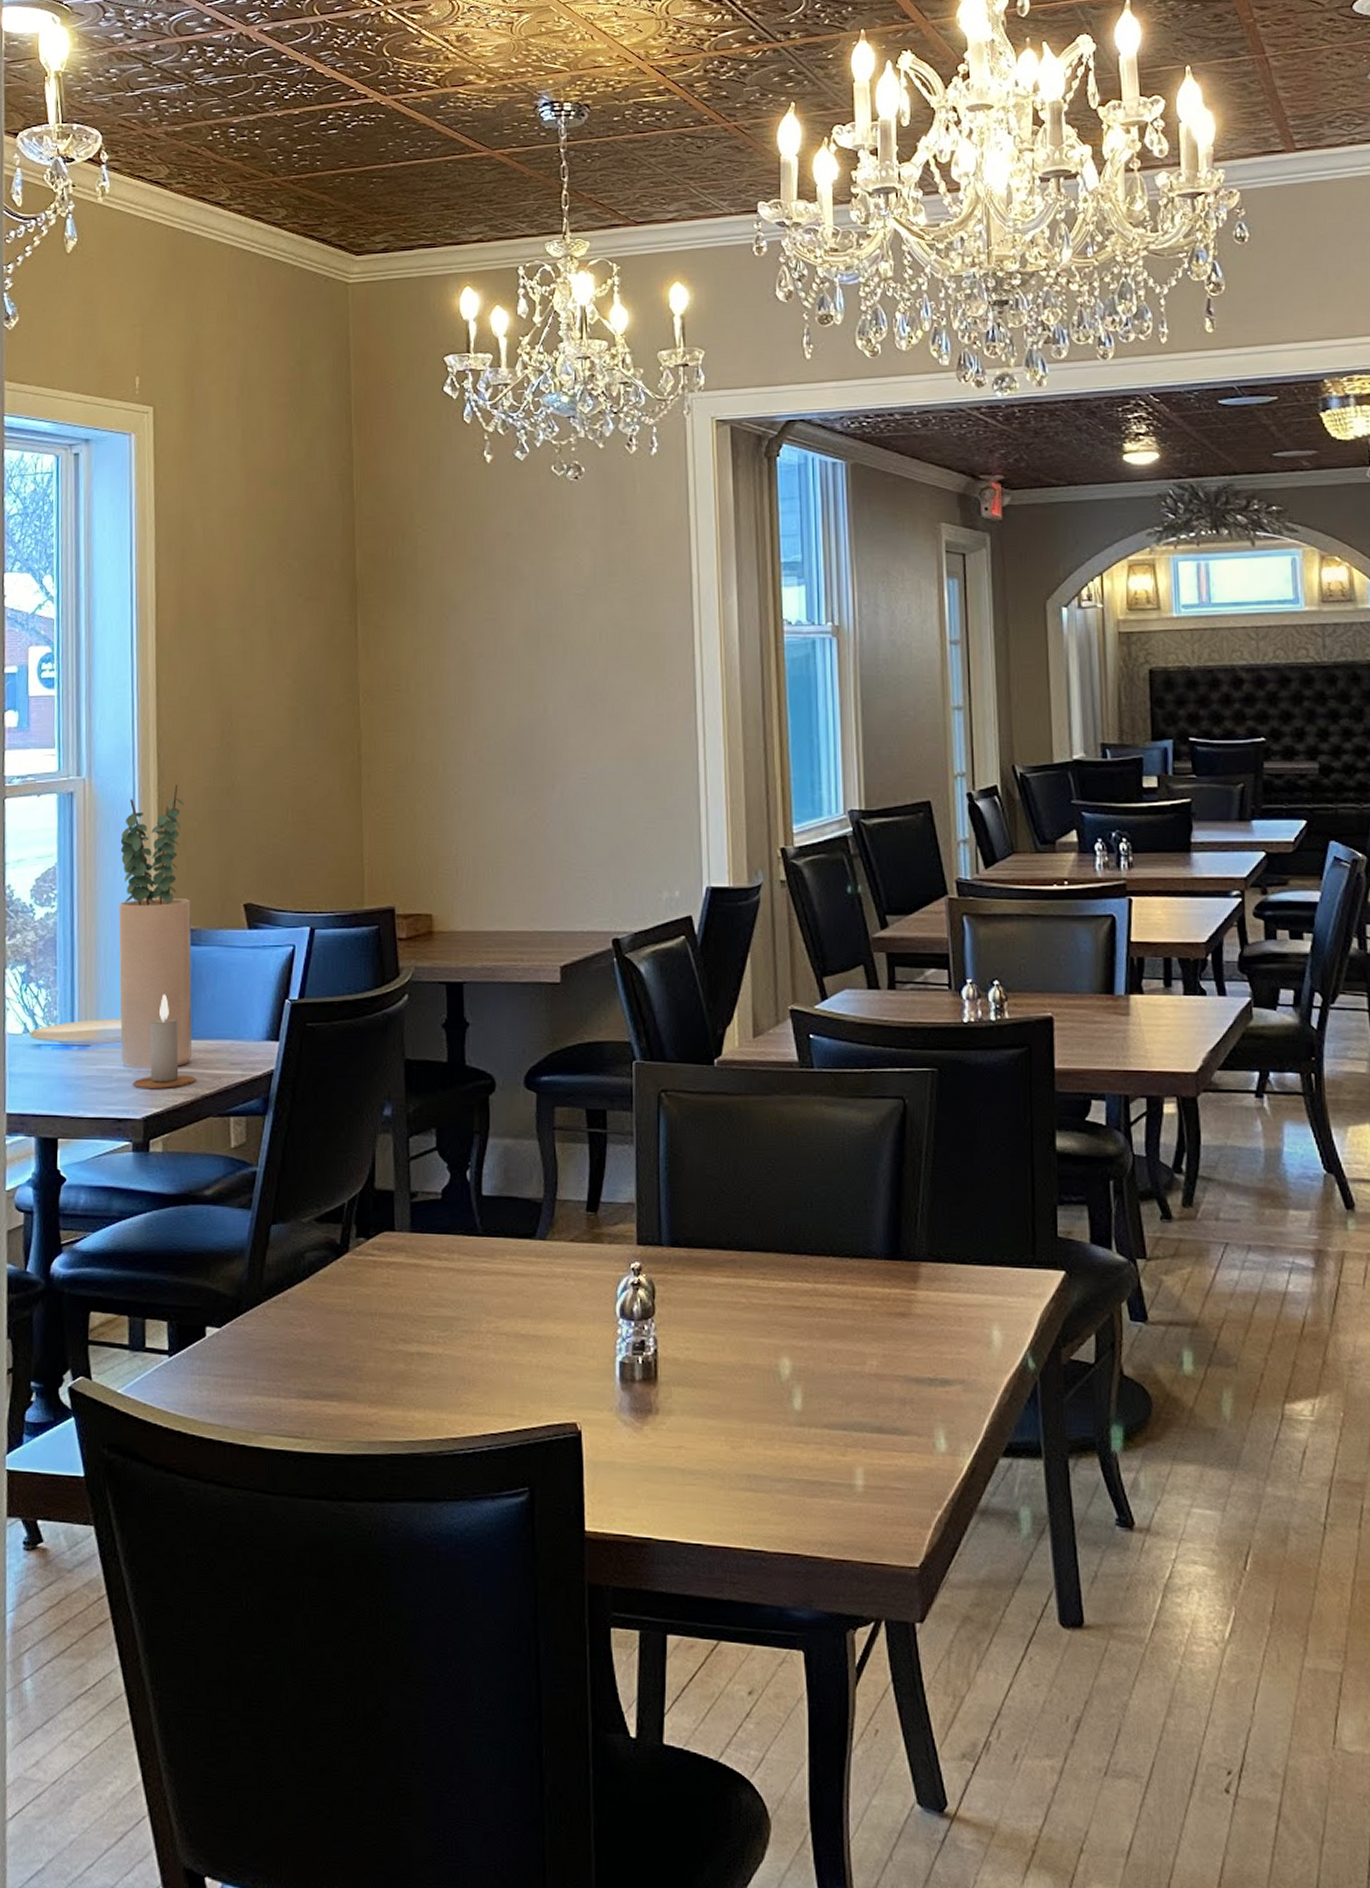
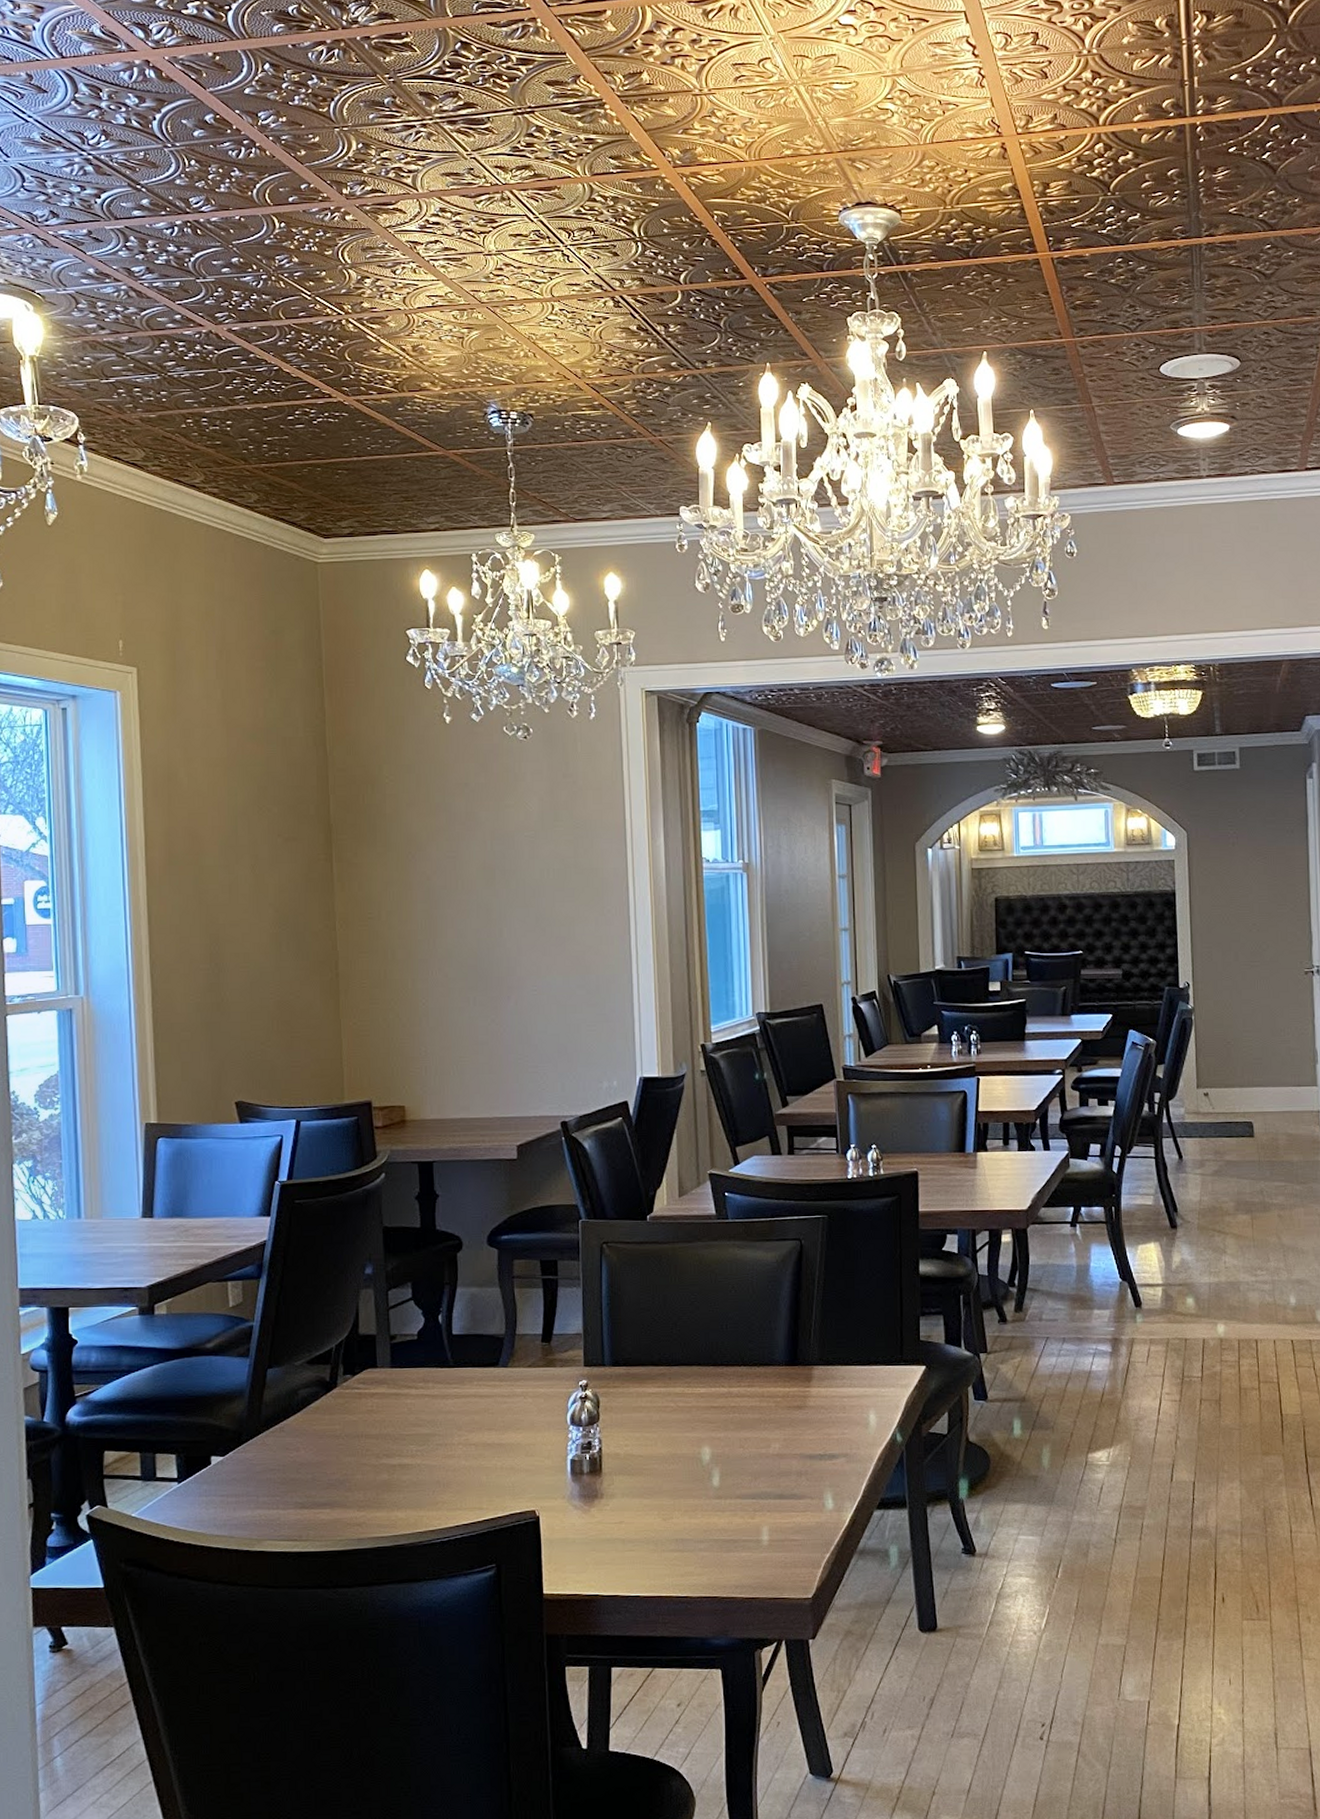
plate: present [30,1018,122,1046] -> none [38,1202,125,1228]
vase: present [118,784,192,1069] -> none [118,1001,191,1245]
candle: present [133,994,196,1089] -> none [137,1180,196,1261]

